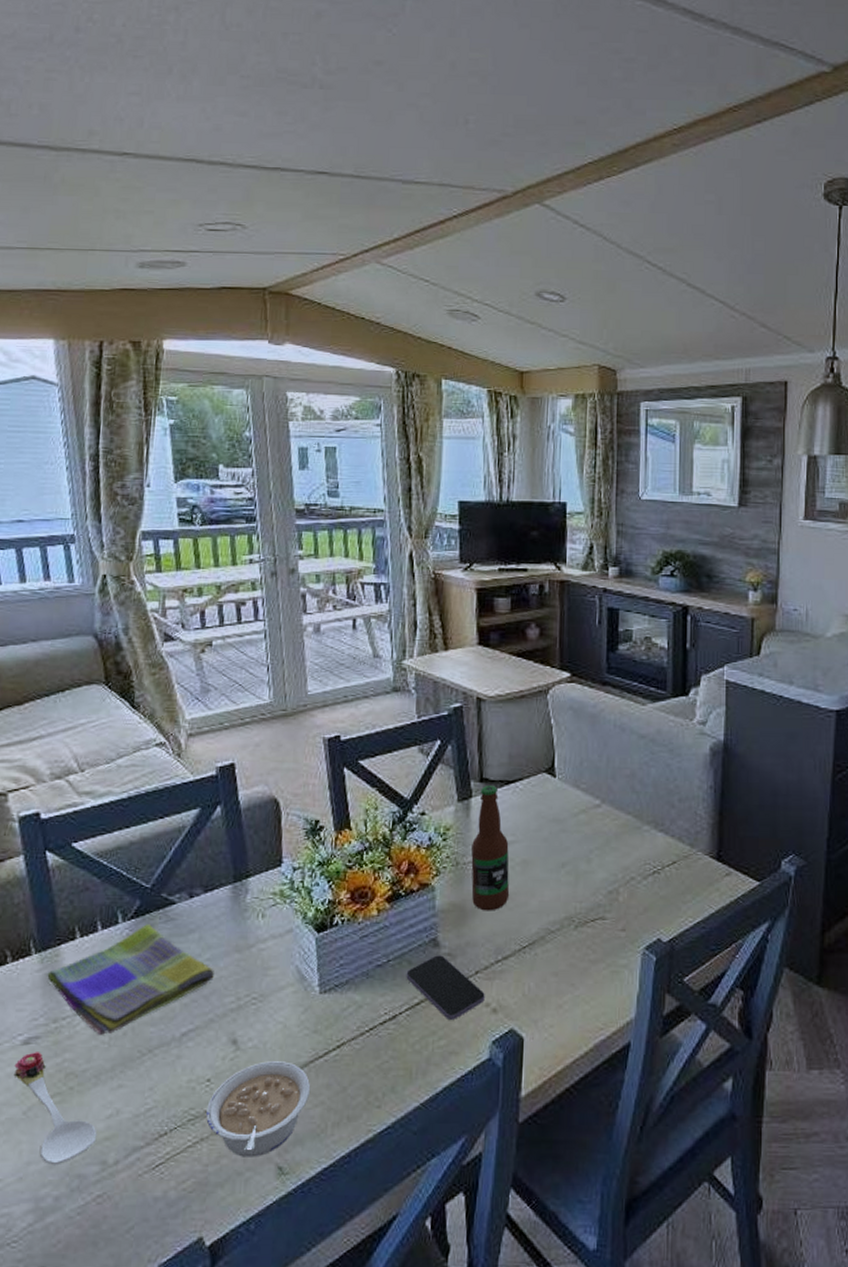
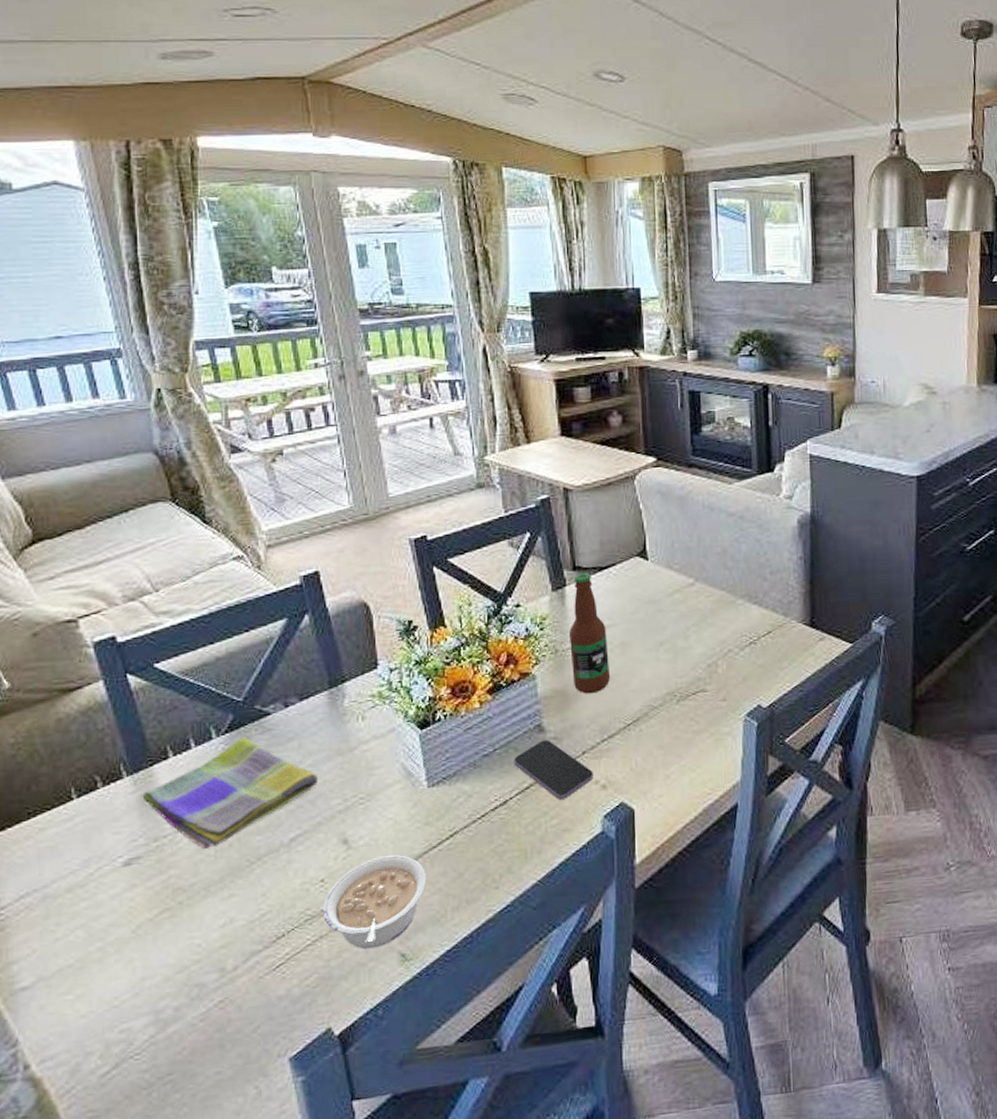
spoon: present [13,1052,97,1166] -> none [117,871,212,978]

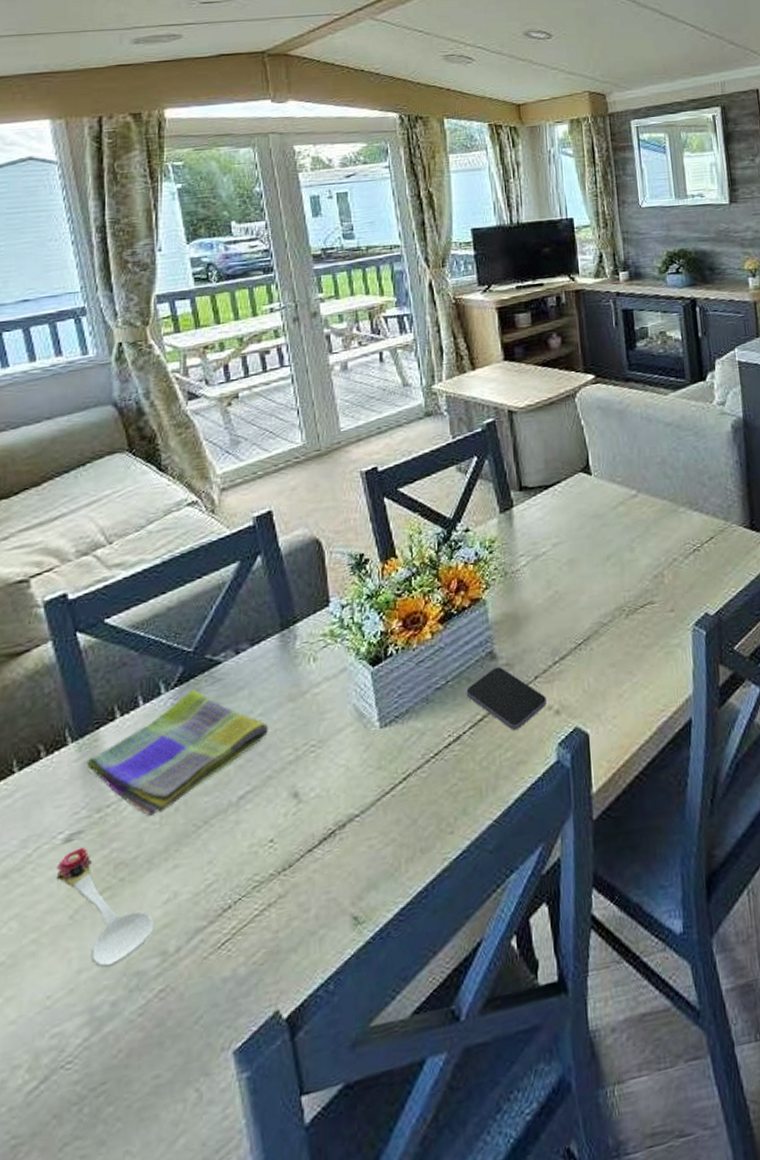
spoon: none [117,871,212,978] -> present [56,847,154,968]
legume: present [322,855,427,949] -> none [271,805,380,915]
bottle: present [569,573,611,694] -> none [518,492,560,616]

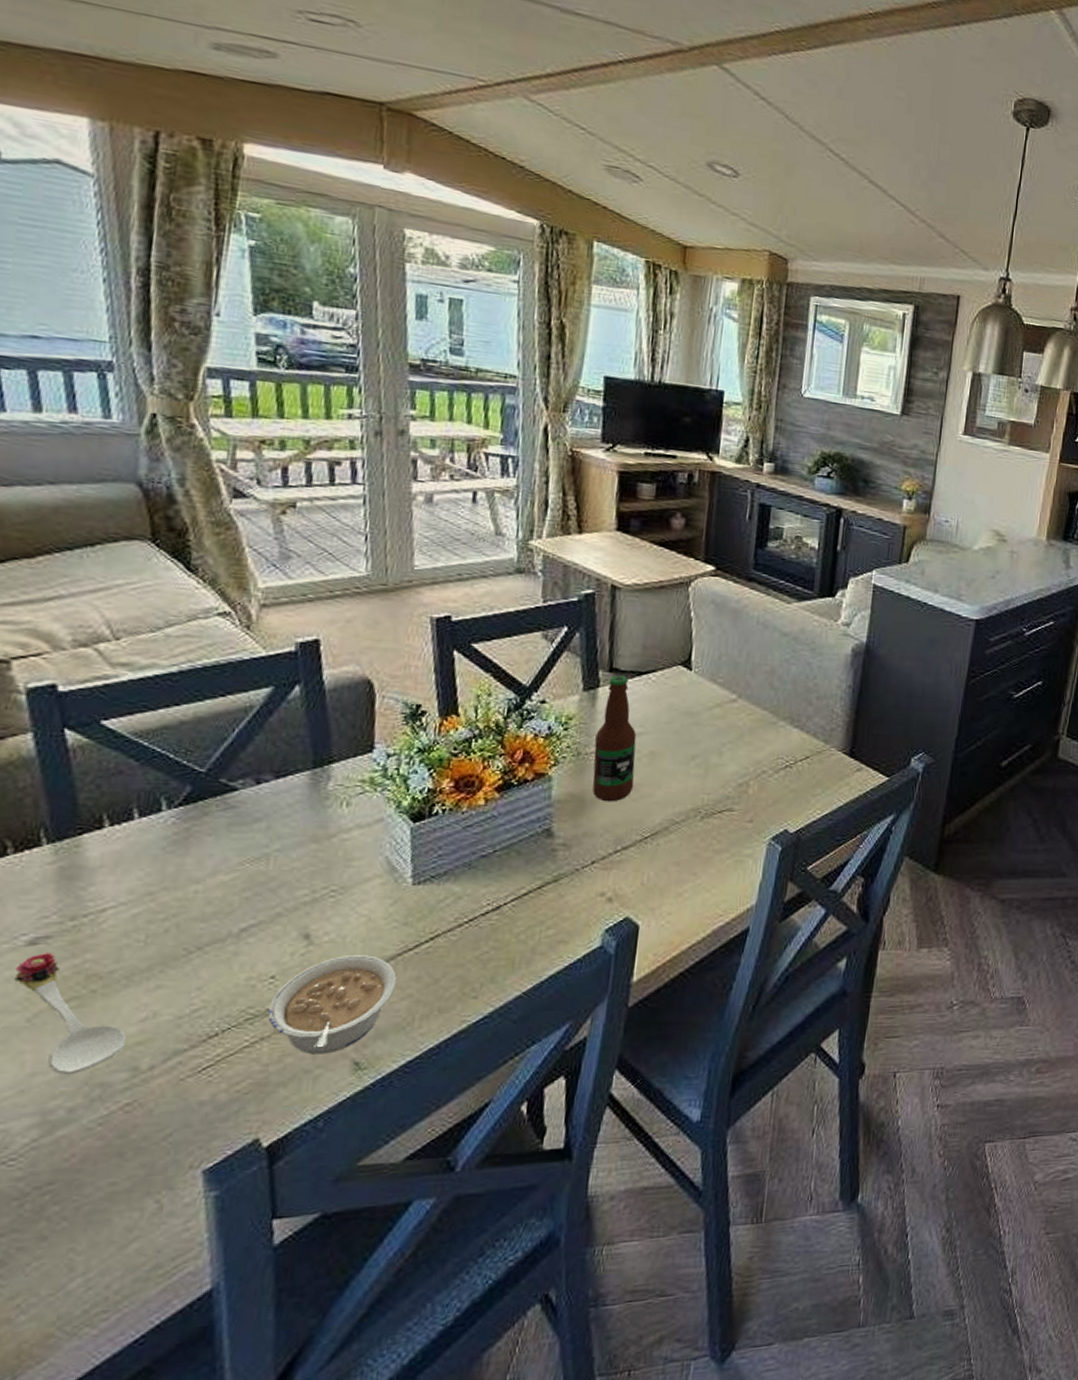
dish towel: present [87,689,268,816] -> none [63,812,284,933]
legume: none [271,805,380,915] -> present [267,955,398,1055]
smartphone: present [466,666,547,730] -> none [514,845,601,909]
bottle: none [518,492,560,616] -> present [592,676,637,802]

